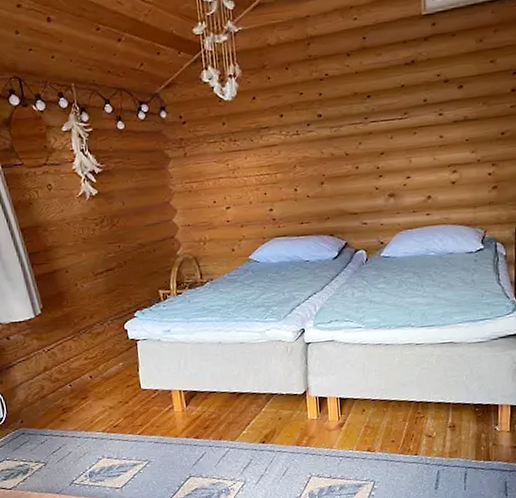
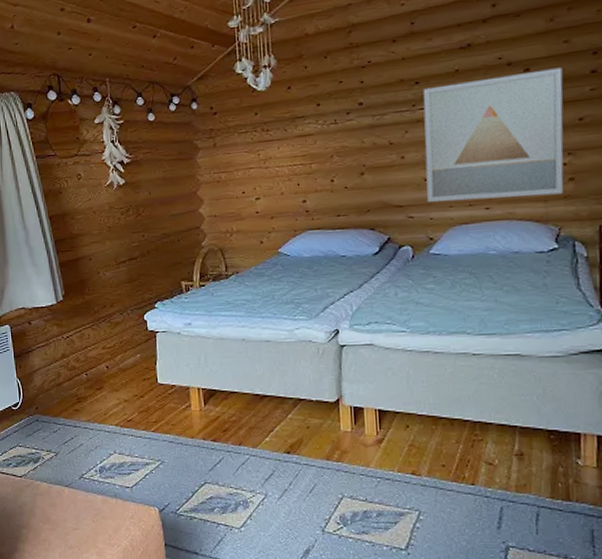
wall art: none [373,85,489,209] -> present [422,67,564,202]

